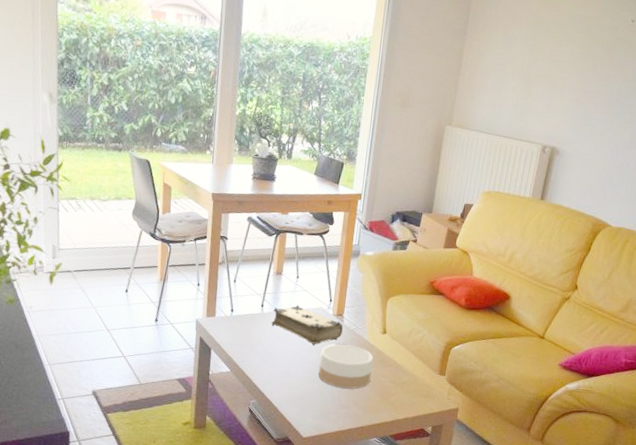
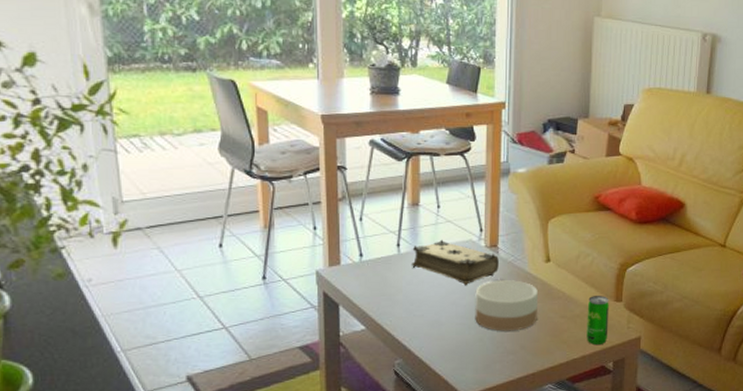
beverage can: none [411,367,434,410] -> present [586,296,609,345]

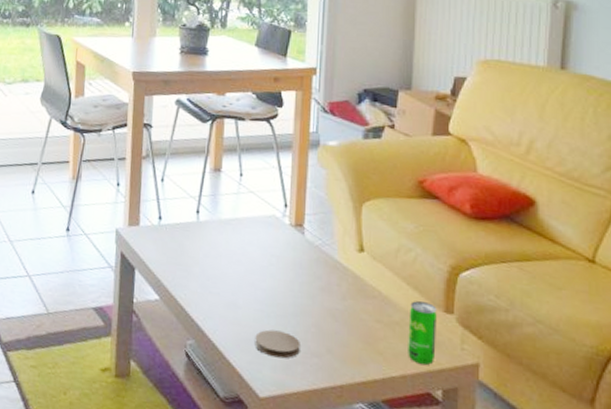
book: present [411,239,500,286] -> none [209,211,305,267]
coaster: none [458,338,498,361] -> present [255,329,300,359]
bowl: present [475,280,538,331] -> none [275,265,349,329]

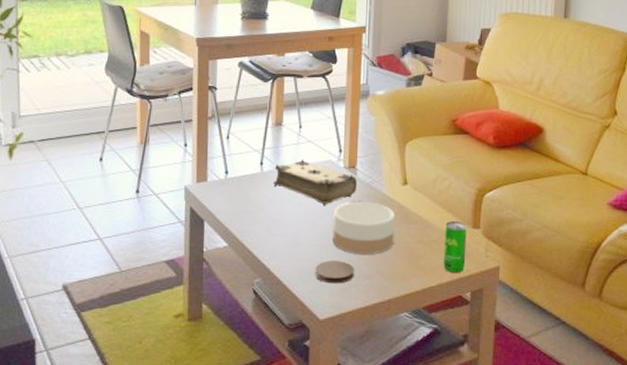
book: none [209,211,305,267] -> present [272,159,358,206]
bowl: none [275,265,349,329] -> present [332,202,395,255]

